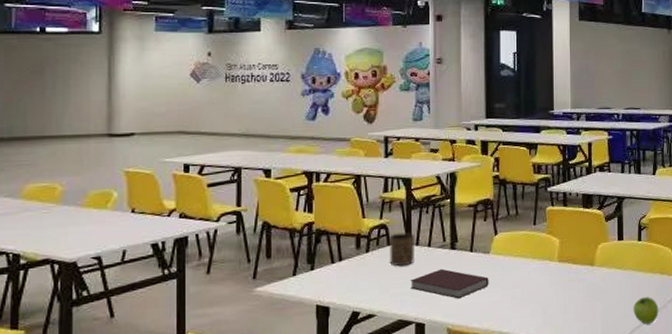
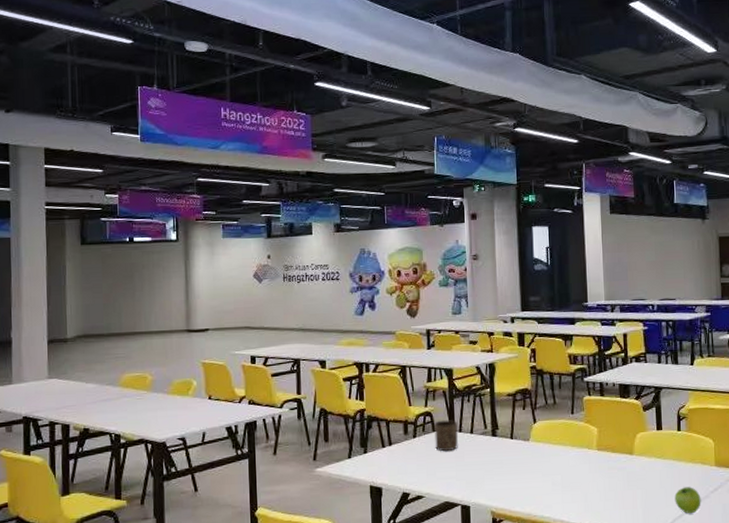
notebook: present [411,268,489,299] -> none [455,454,530,484]

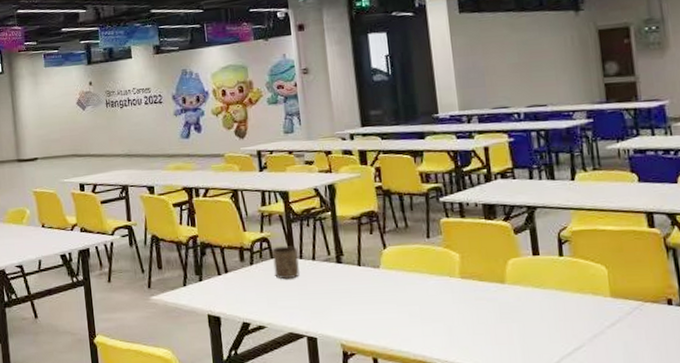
fruit: present [674,487,701,514] -> none [560,321,595,352]

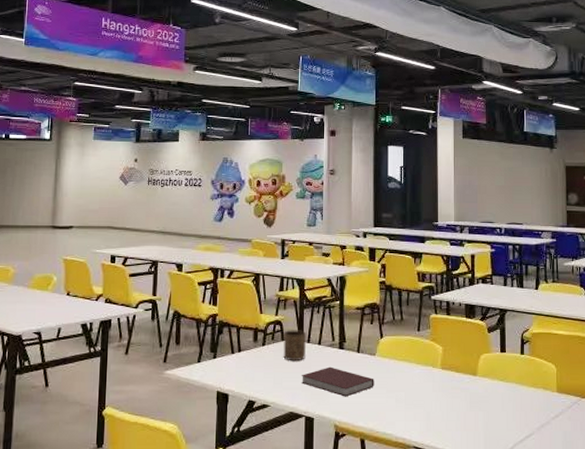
notebook: none [298,282,382,314] -> present [302,366,374,397]

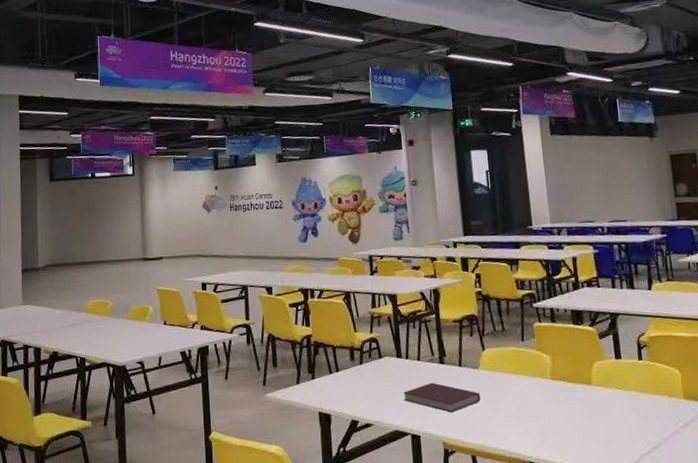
cup: present [283,330,306,361] -> none [380,346,405,379]

